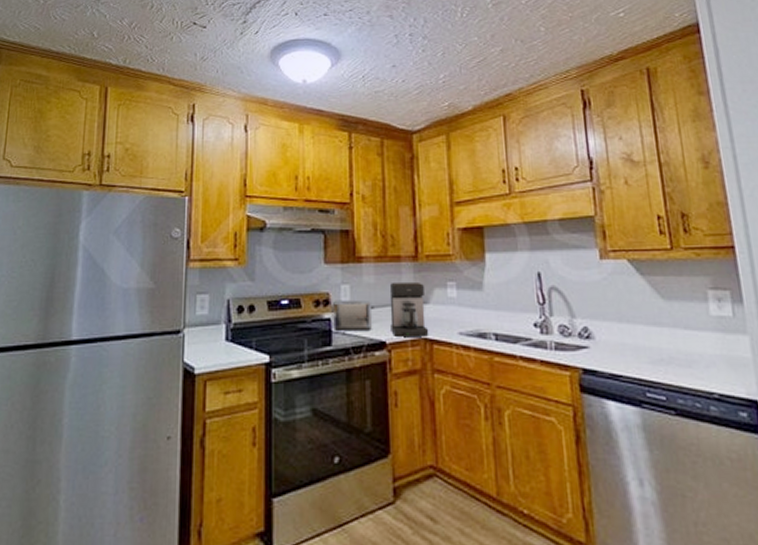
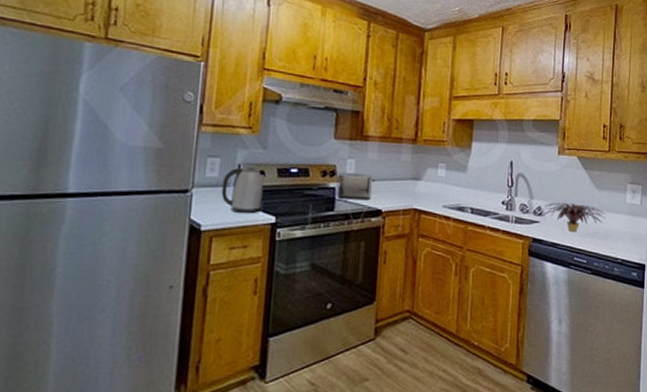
kettle: none [212,302,256,354] -> present [221,167,266,214]
coffee maker: present [389,283,429,338] -> none [387,161,419,208]
plant: none [587,320,684,358] -> present [540,202,606,232]

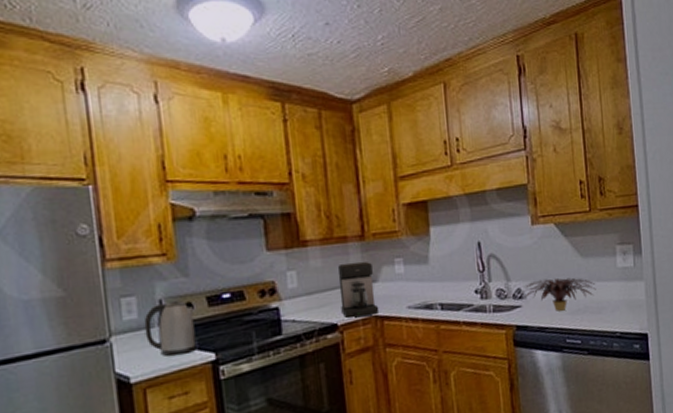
toaster: present [337,173,375,201] -> none [280,285,323,320]
coffee maker: none [387,161,419,208] -> present [337,262,380,319]

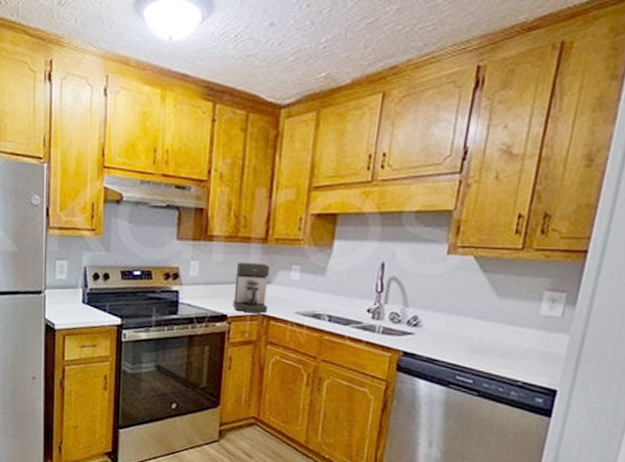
kettle: present [144,301,197,356] -> none [70,270,110,315]
plant: present [520,277,596,311] -> none [416,311,508,347]

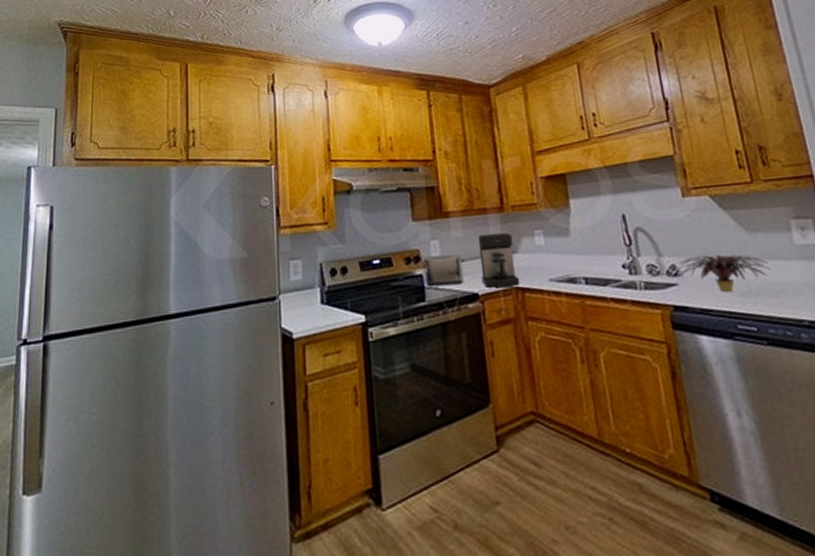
toaster: none [180,276,220,305] -> present [424,255,464,287]
plant: none [416,311,508,347] -> present [675,254,770,292]

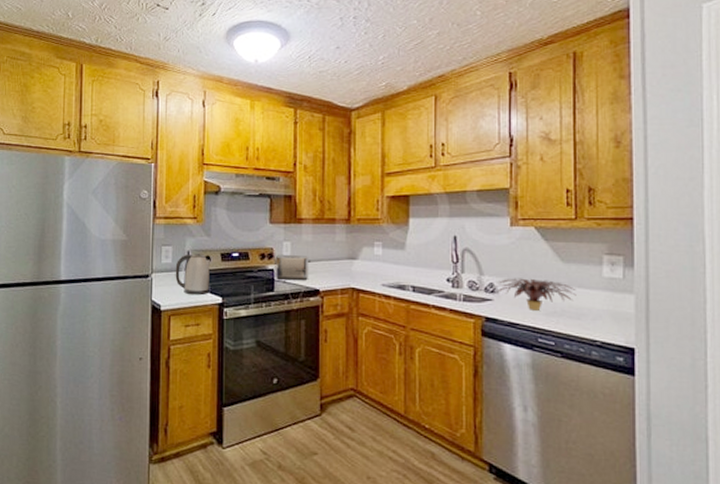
kettle: none [307,265,349,316] -> present [175,254,211,295]
coffee maker: present [477,233,521,289] -> none [324,241,357,288]

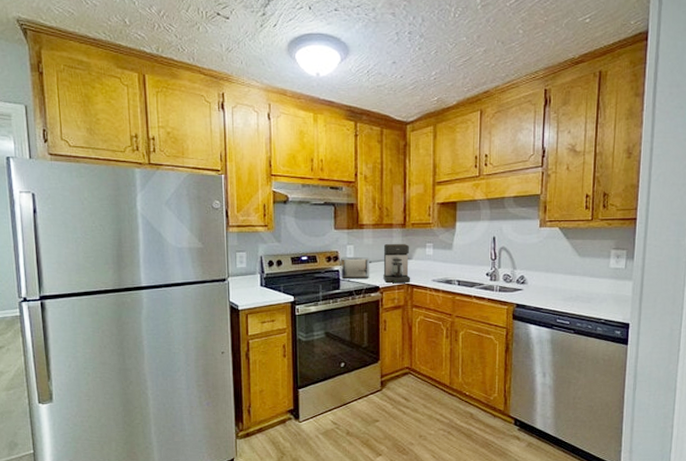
kettle: present [175,254,211,295] -> none [250,258,282,295]
coffee maker: none [324,241,357,288] -> present [383,244,411,284]
plant: present [493,278,576,310] -> none [523,270,589,297]

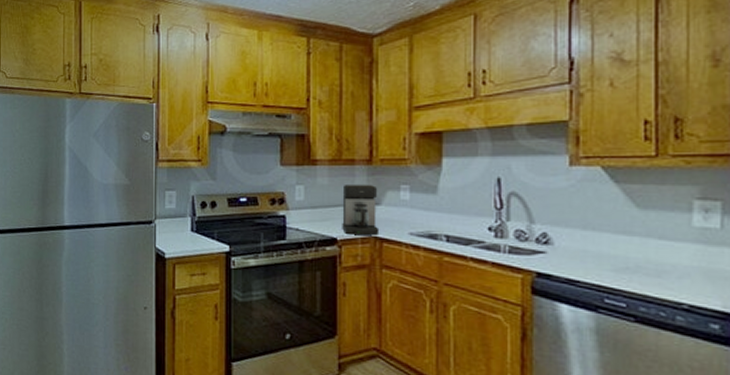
toaster: present [341,257,371,280] -> none [288,200,327,229]

